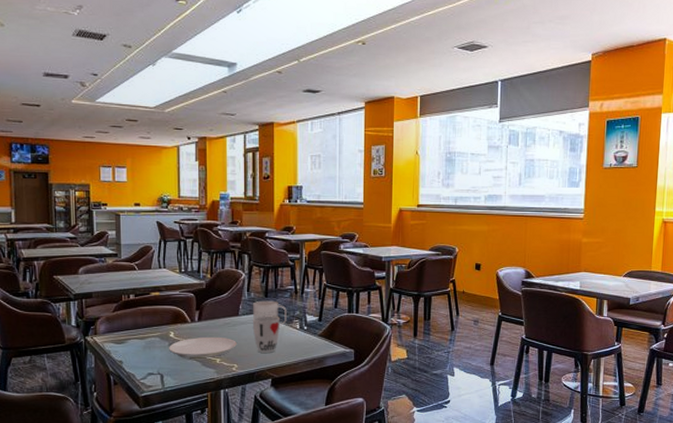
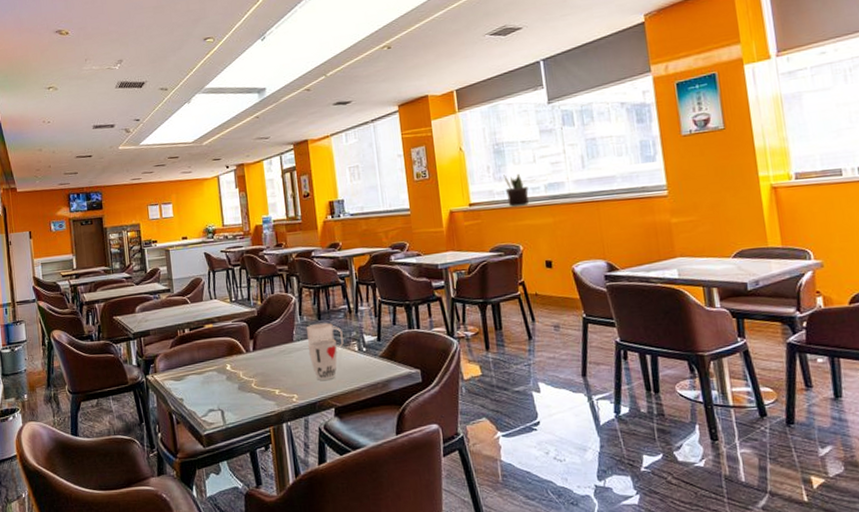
plate: present [169,336,237,357] -> none [227,366,294,391]
planter: none [451,182,471,212] -> present [503,173,529,207]

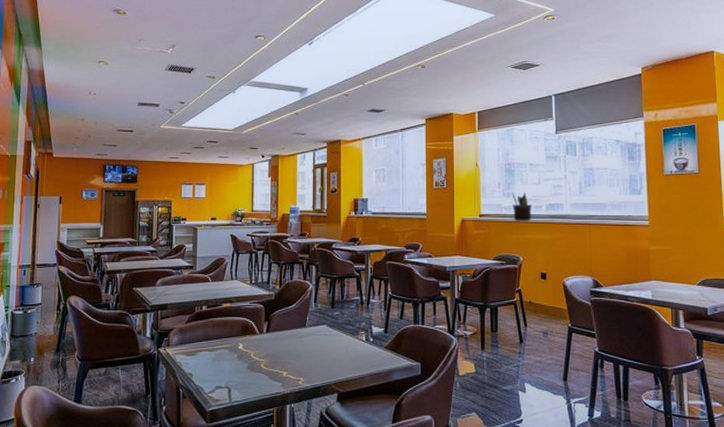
mug: present [306,322,345,350] -> none [319,311,354,338]
cup: present [307,339,338,380] -> none [319,327,347,366]

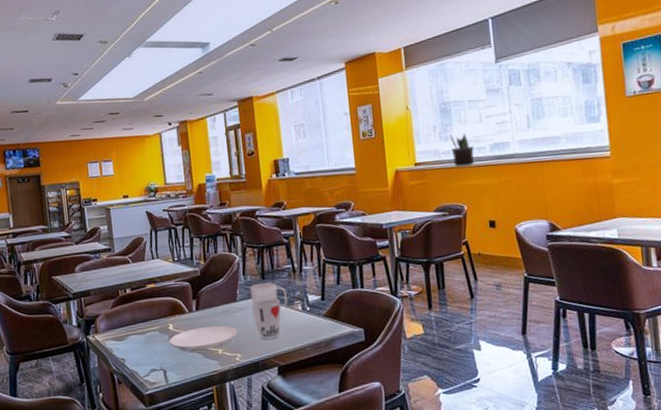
plate: none [237,348,303,370] -> present [169,325,238,350]
mug: none [319,311,354,338] -> present [249,282,288,309]
cup: none [319,327,347,366] -> present [251,298,281,340]

